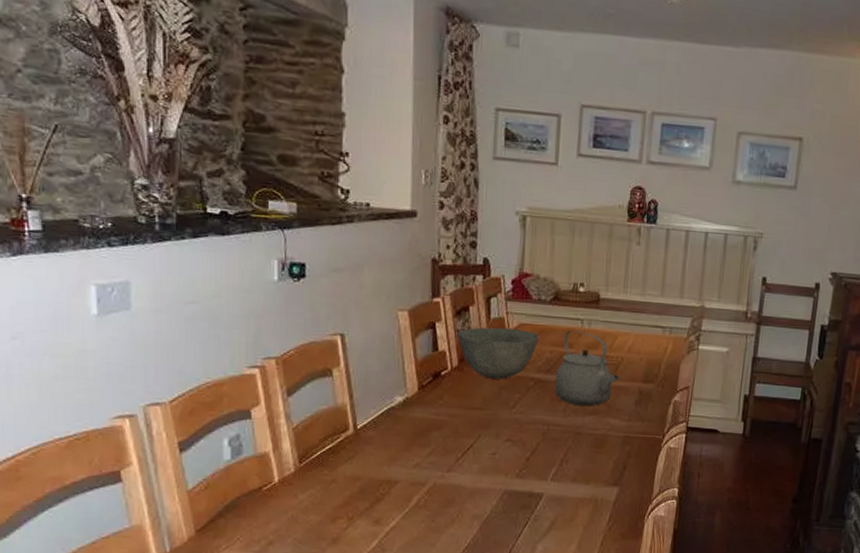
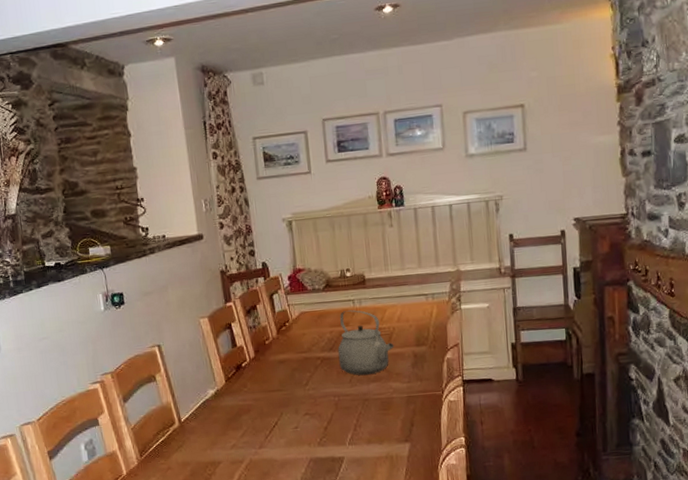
bowl: present [457,327,539,379] -> none [250,317,319,364]

